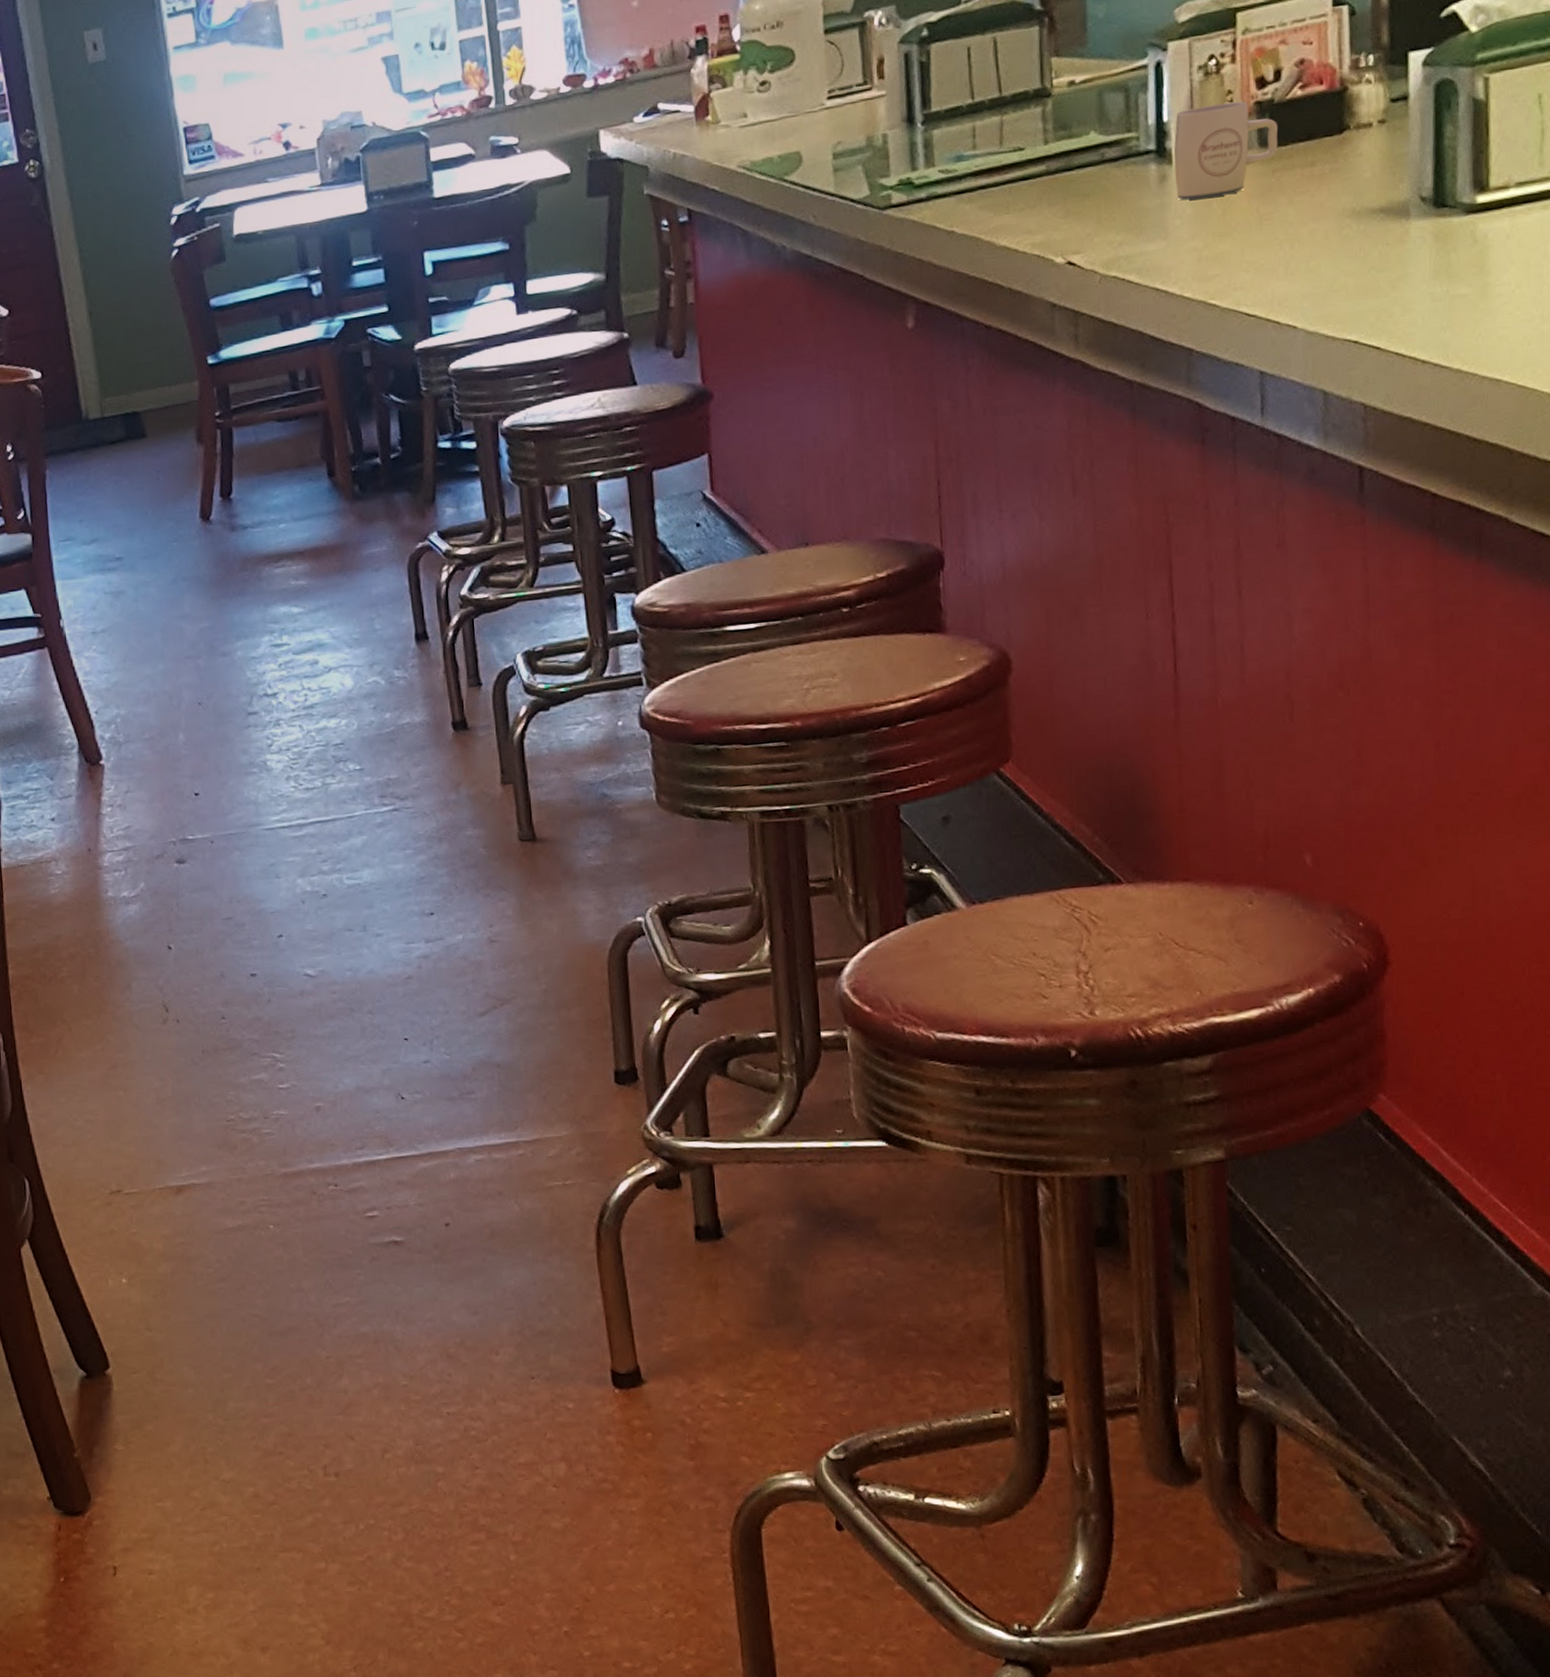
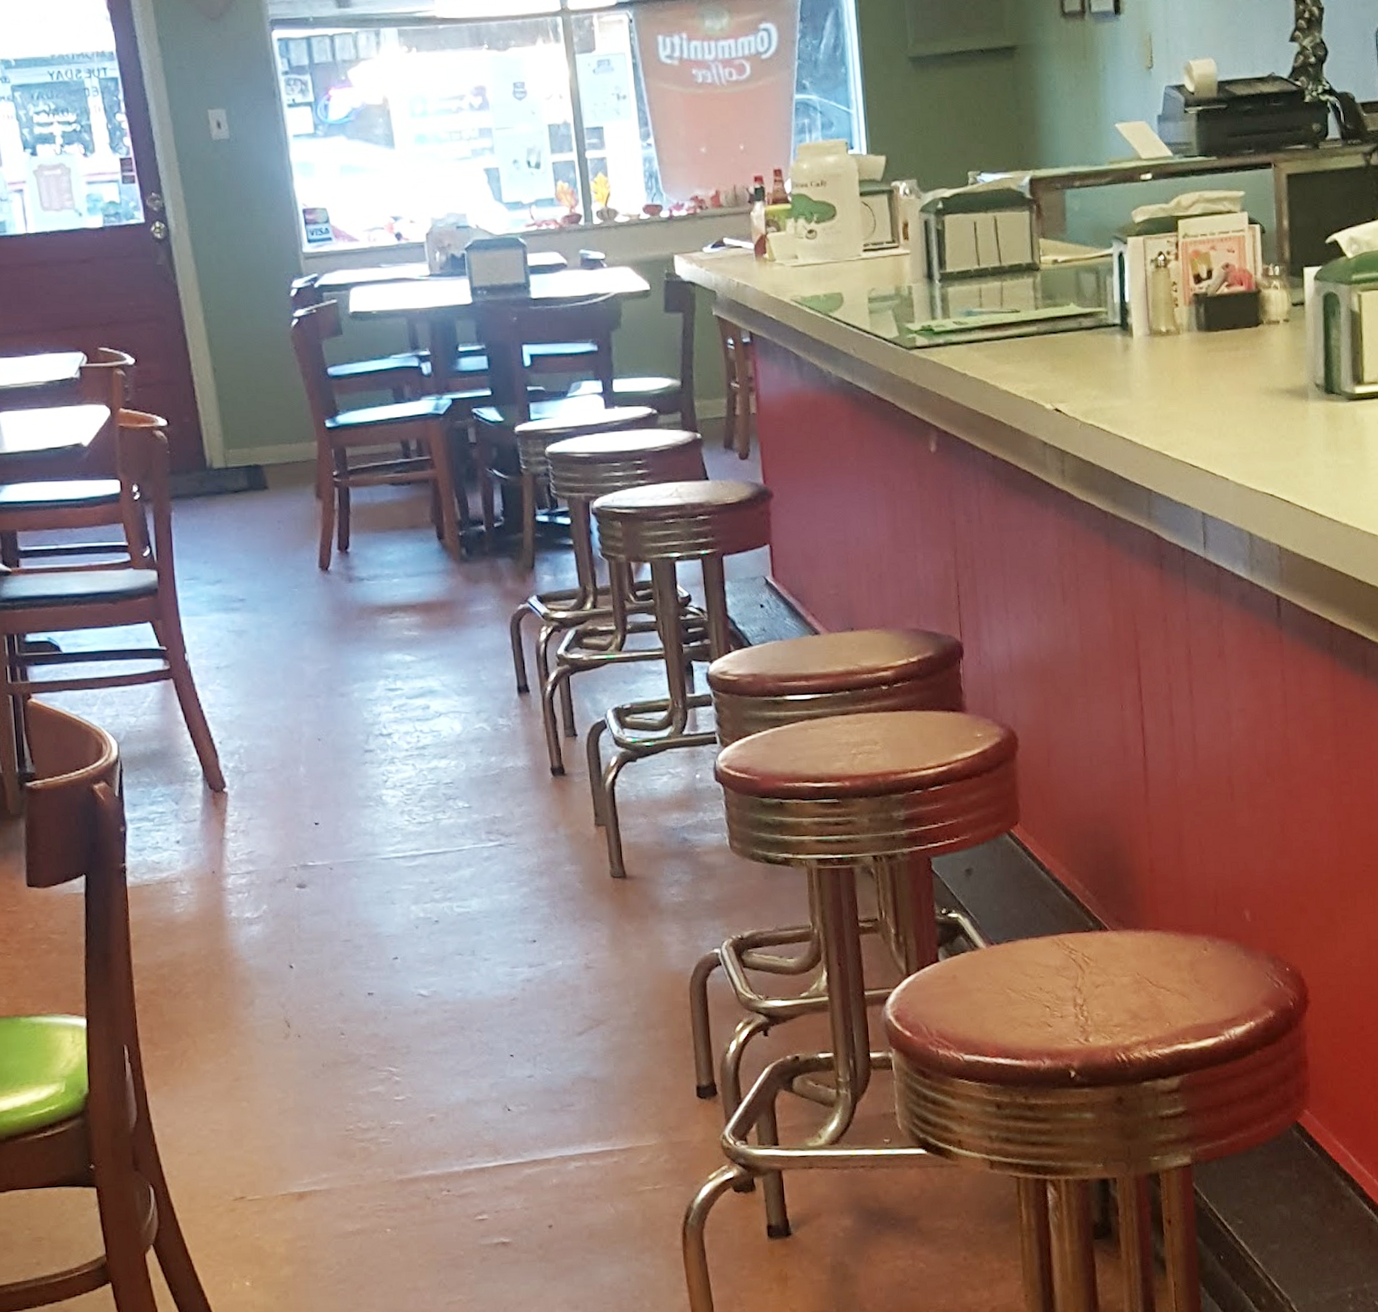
mug: present [1173,101,1279,200] -> none [1134,291,1211,367]

